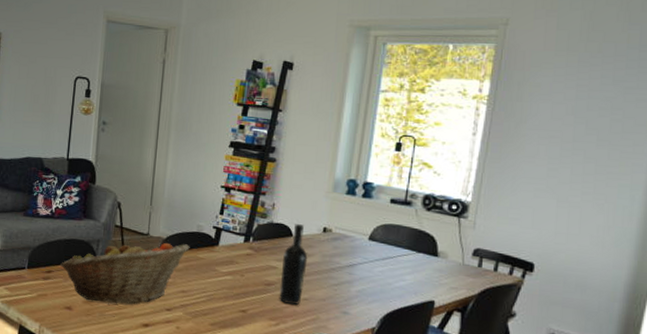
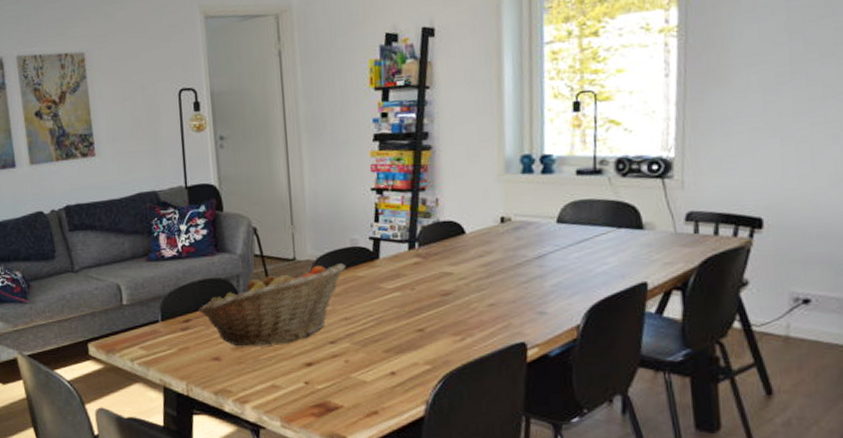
wine bottle: present [279,224,308,305] -> none [457,218,488,315]

